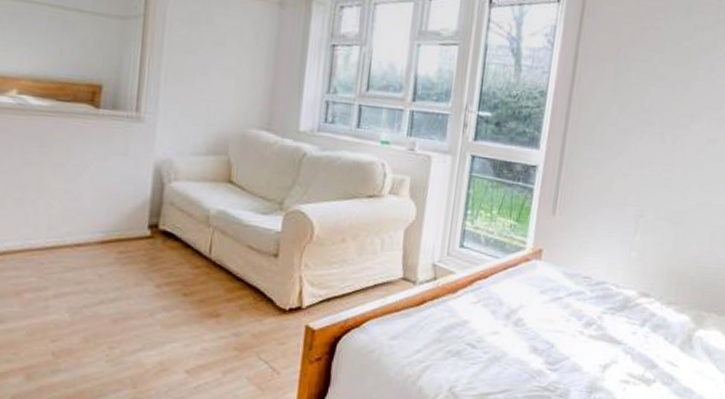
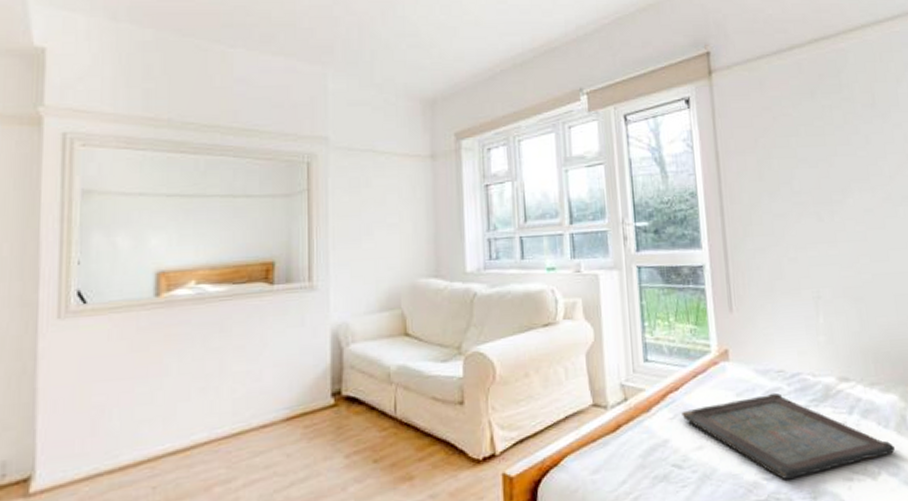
serving tray: none [485,295,674,373] -> present [681,392,895,479]

